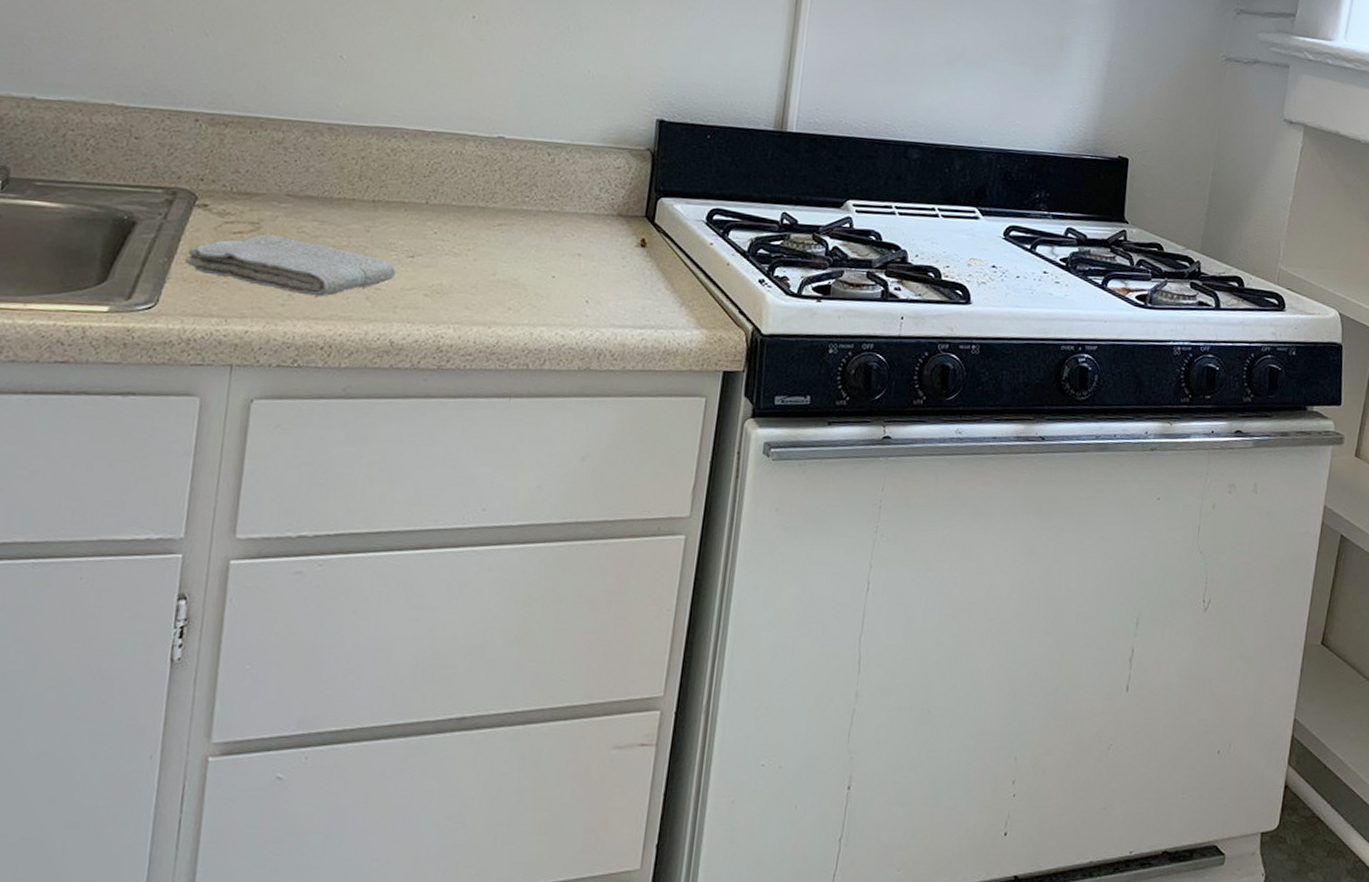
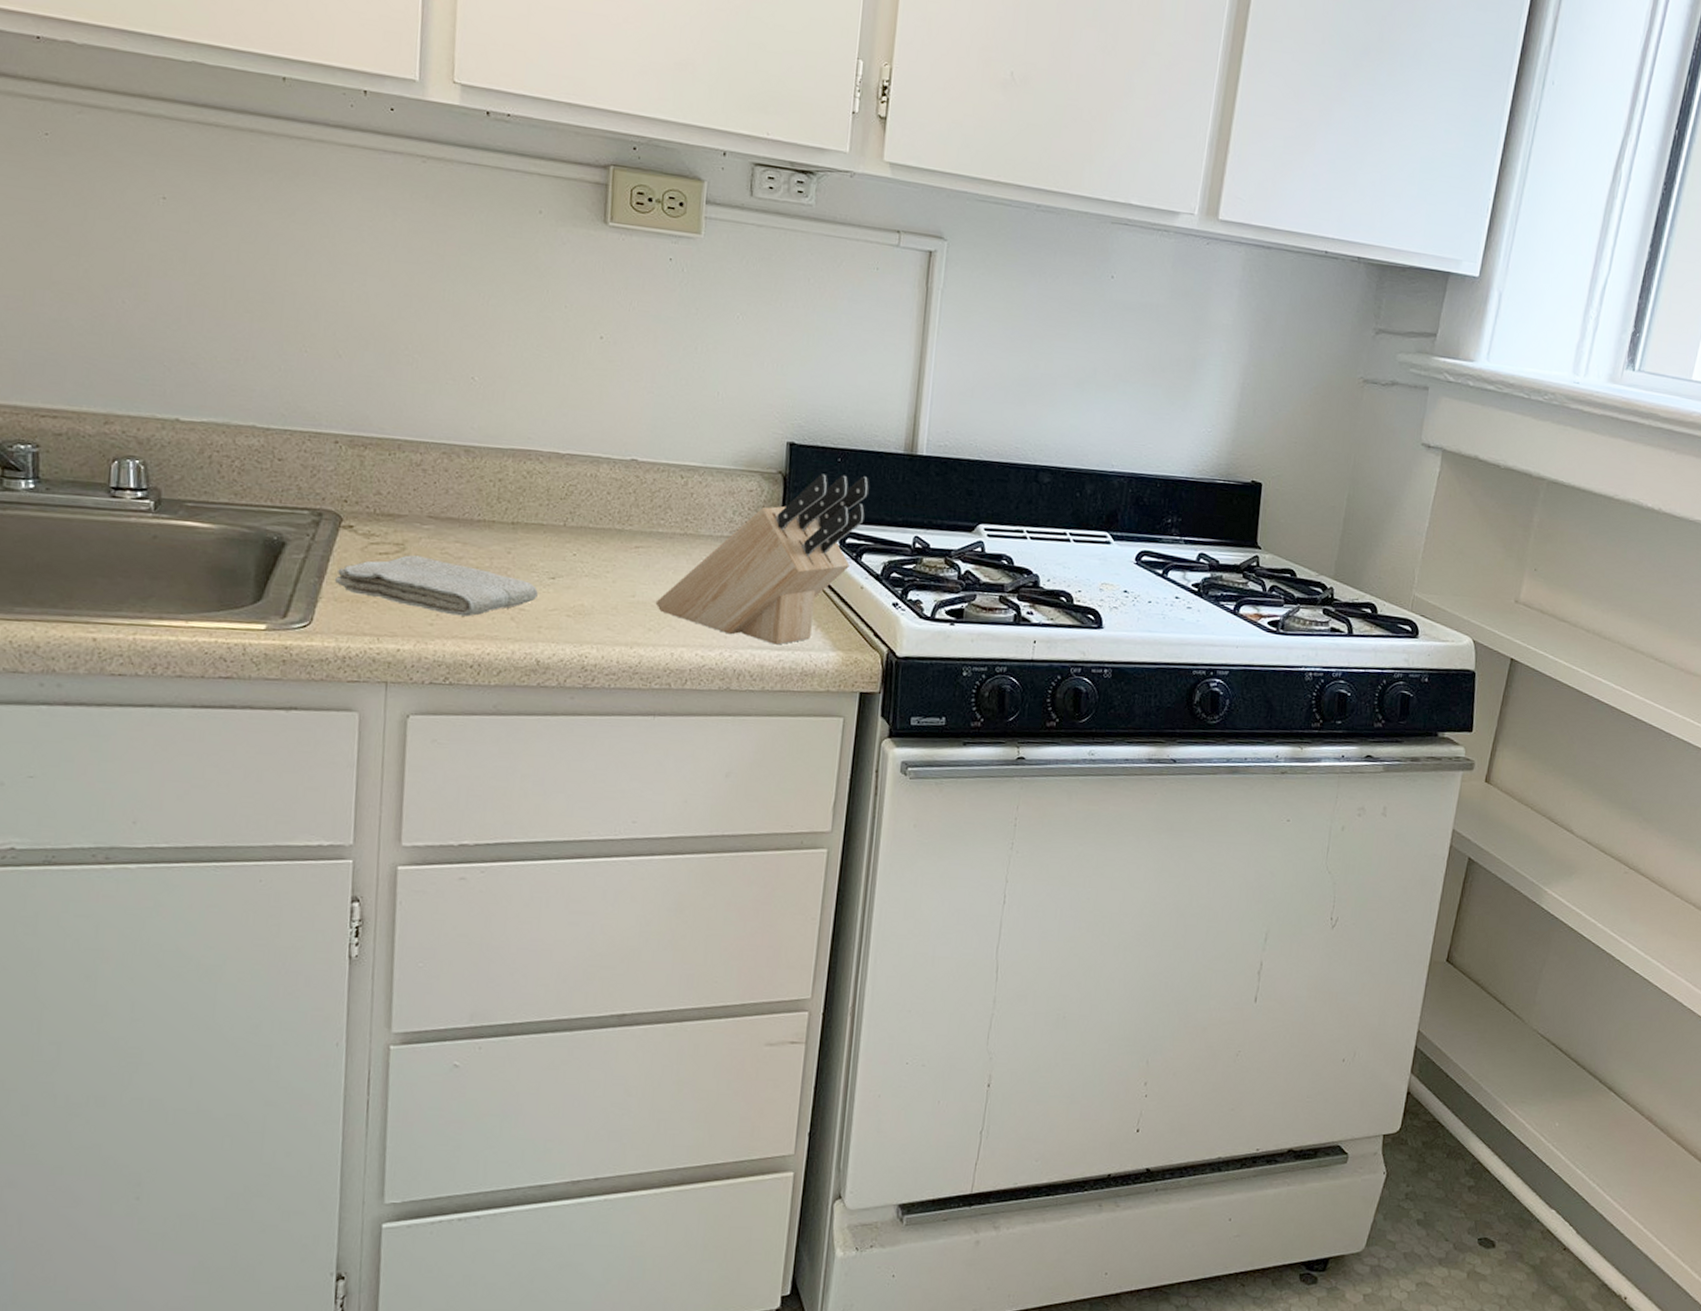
knife block: none [516,150,739,323] -> present [655,473,870,645]

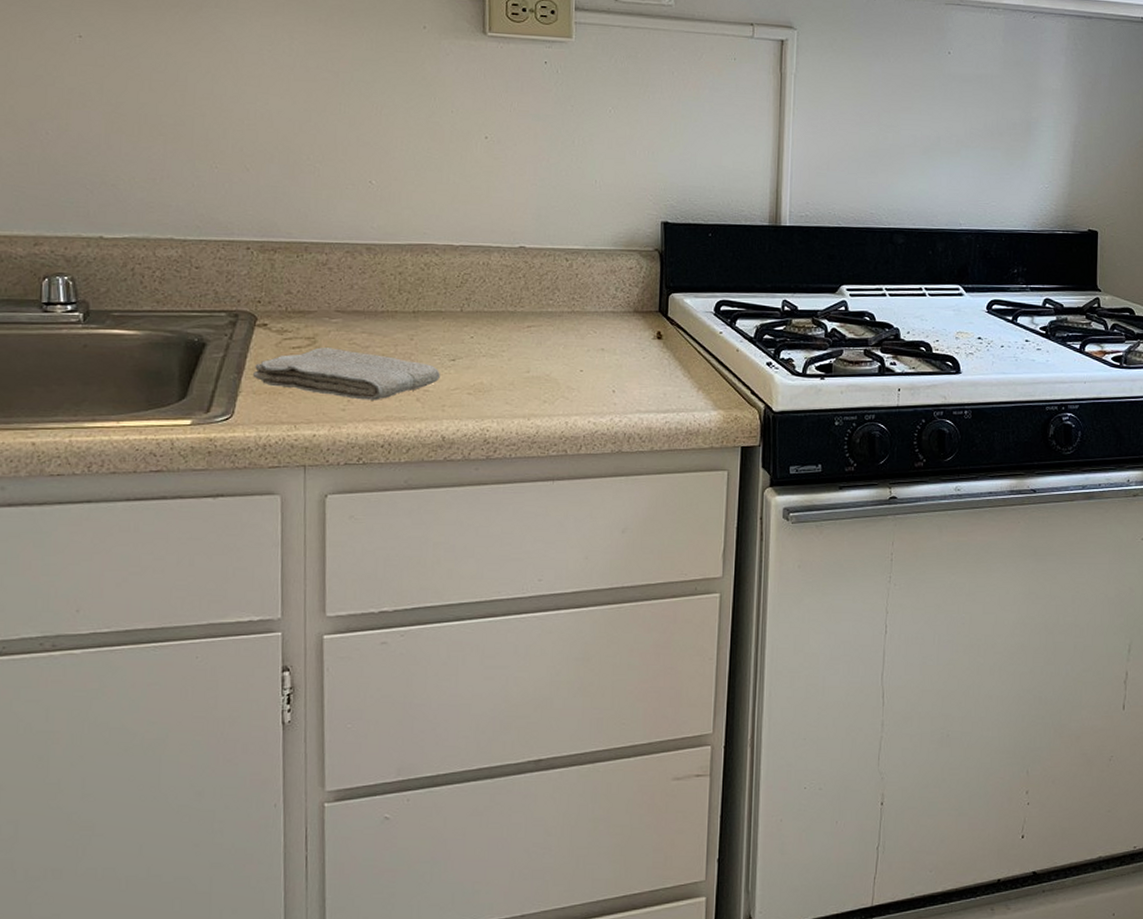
knife block: present [655,473,870,645] -> none [549,248,740,408]

